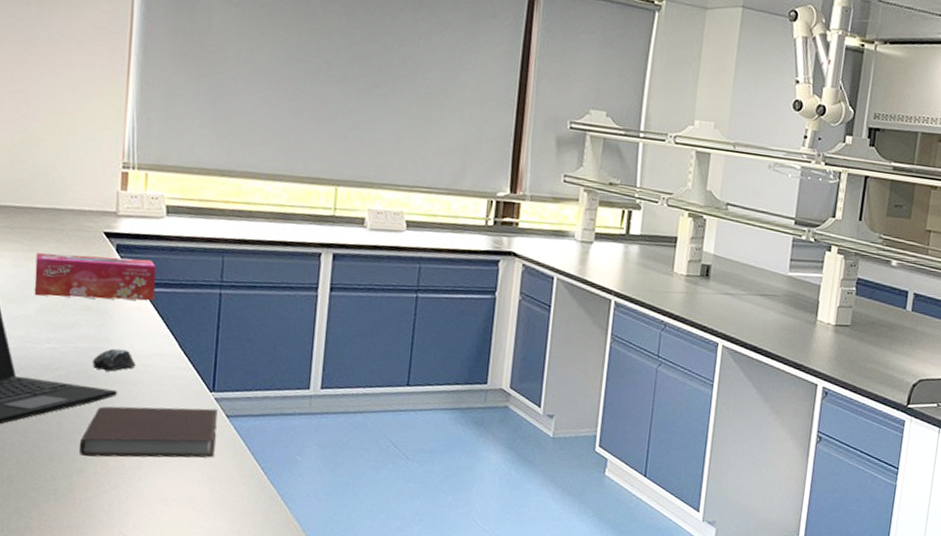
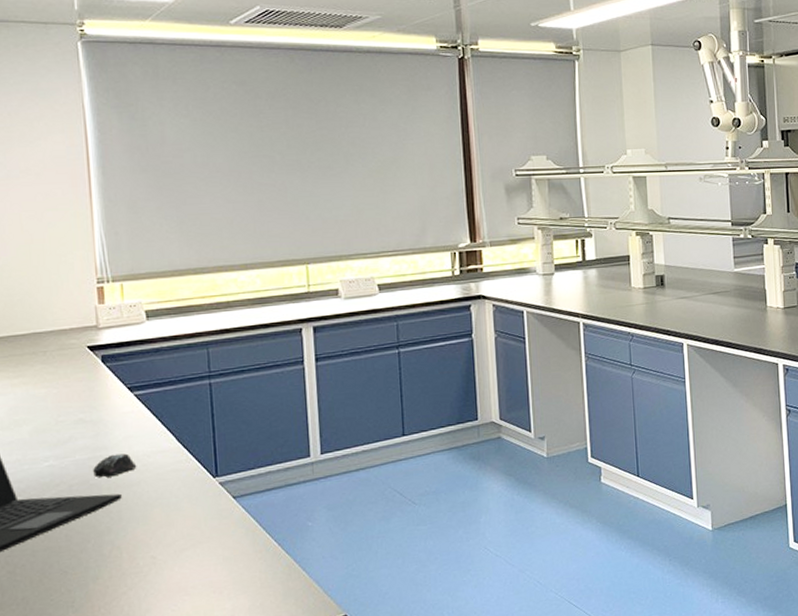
tissue box: present [34,253,156,301] -> none [22,364,146,419]
notebook: present [79,406,218,458] -> none [90,493,227,563]

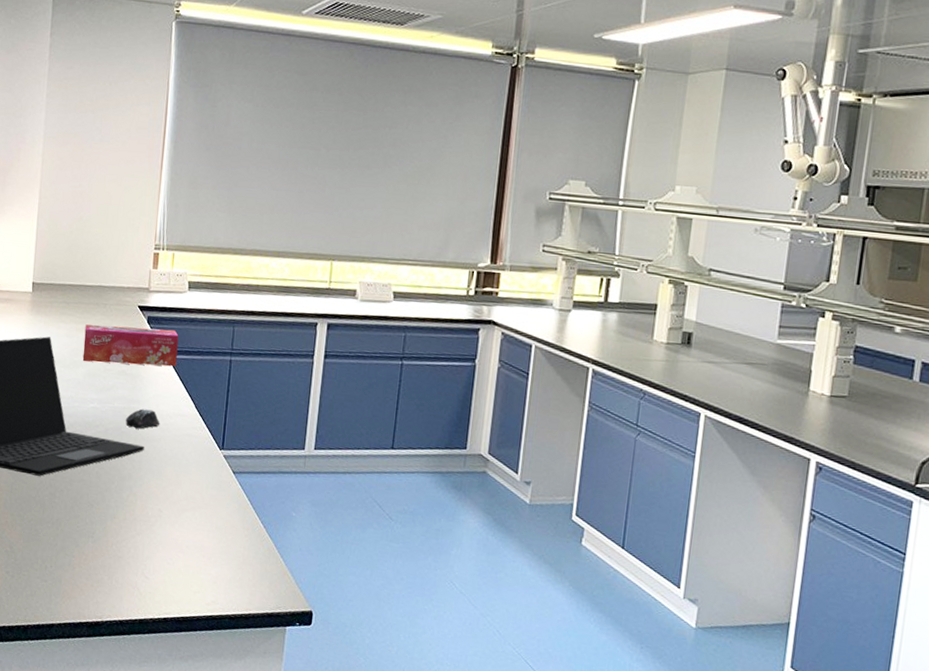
tissue box: none [22,364,146,419] -> present [82,324,179,367]

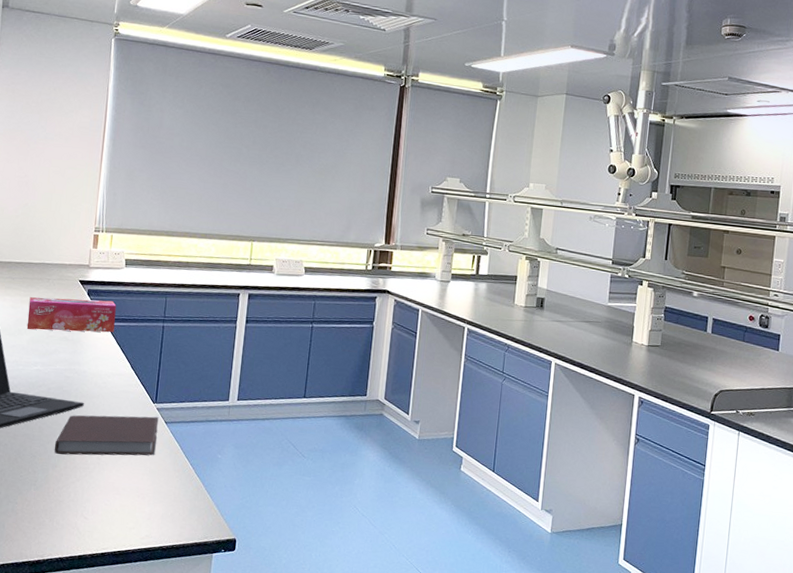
notebook: none [112,460,226,511] -> present [54,415,159,456]
computer mouse: present [126,408,160,429] -> none [67,370,99,388]

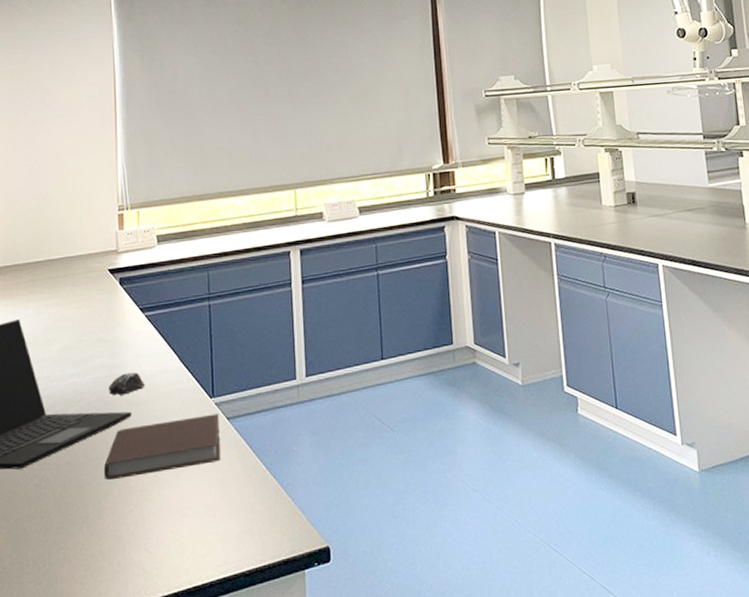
tissue box: present [26,297,116,333] -> none [55,286,154,338]
computer mouse: none [67,370,99,388] -> present [109,372,145,396]

